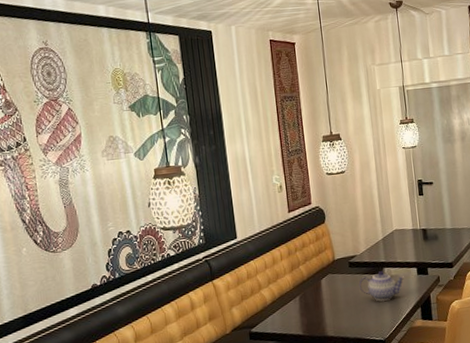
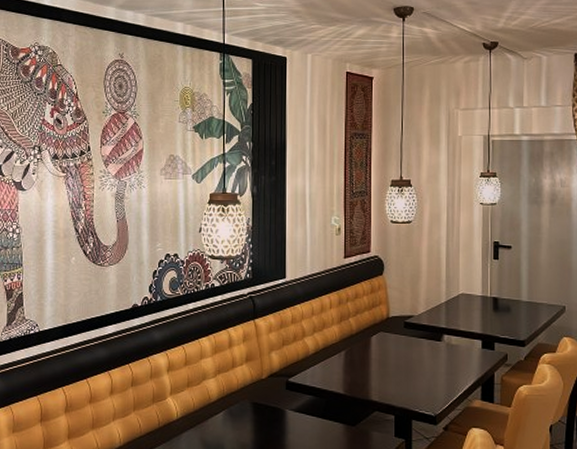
teapot: present [358,271,405,302] -> none [412,338,467,373]

